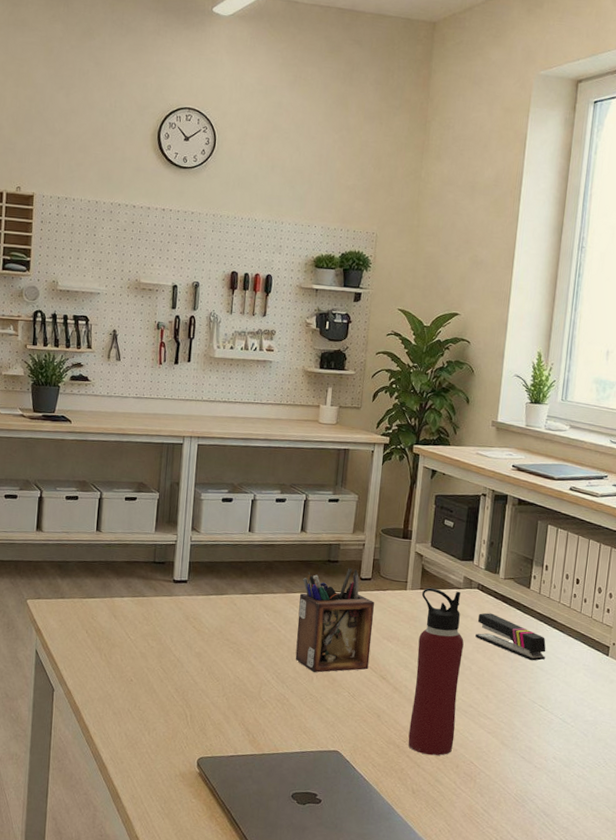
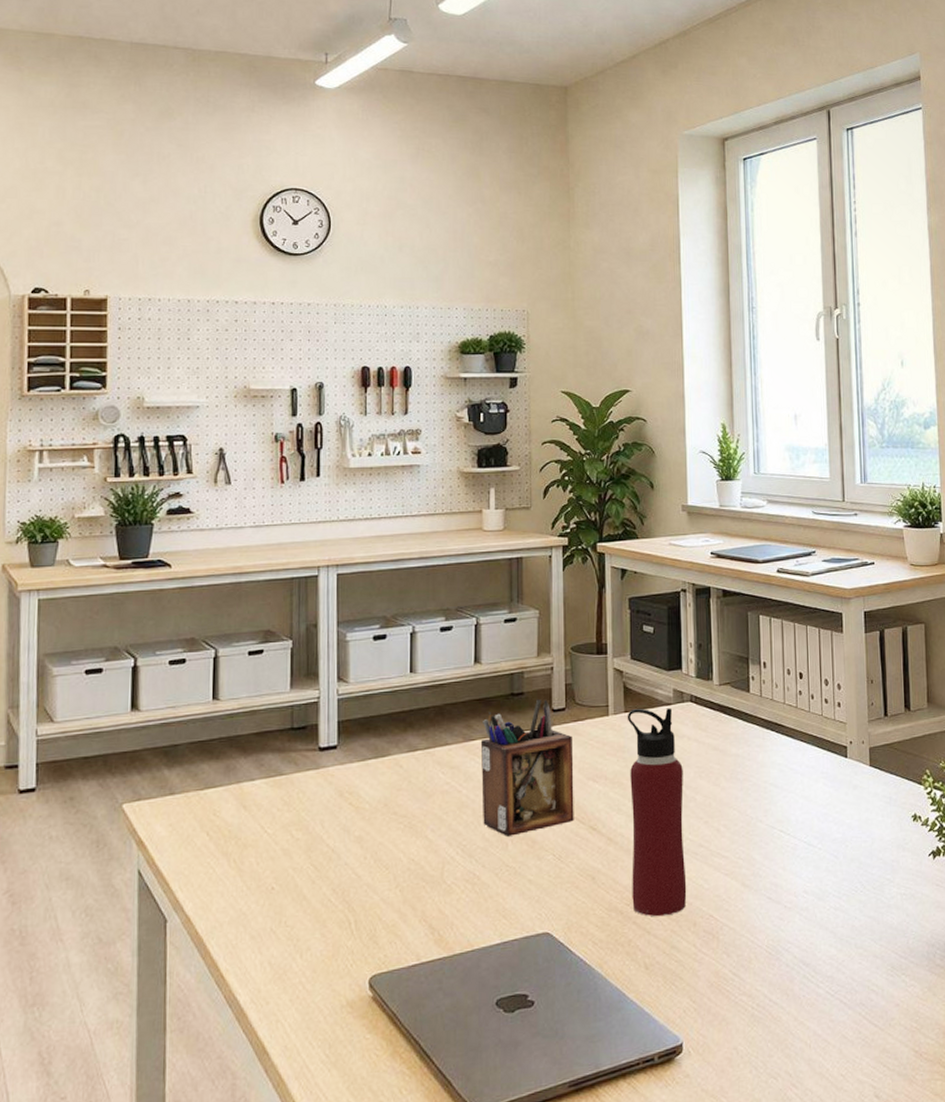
stapler: present [475,613,546,661] -> none [695,728,778,778]

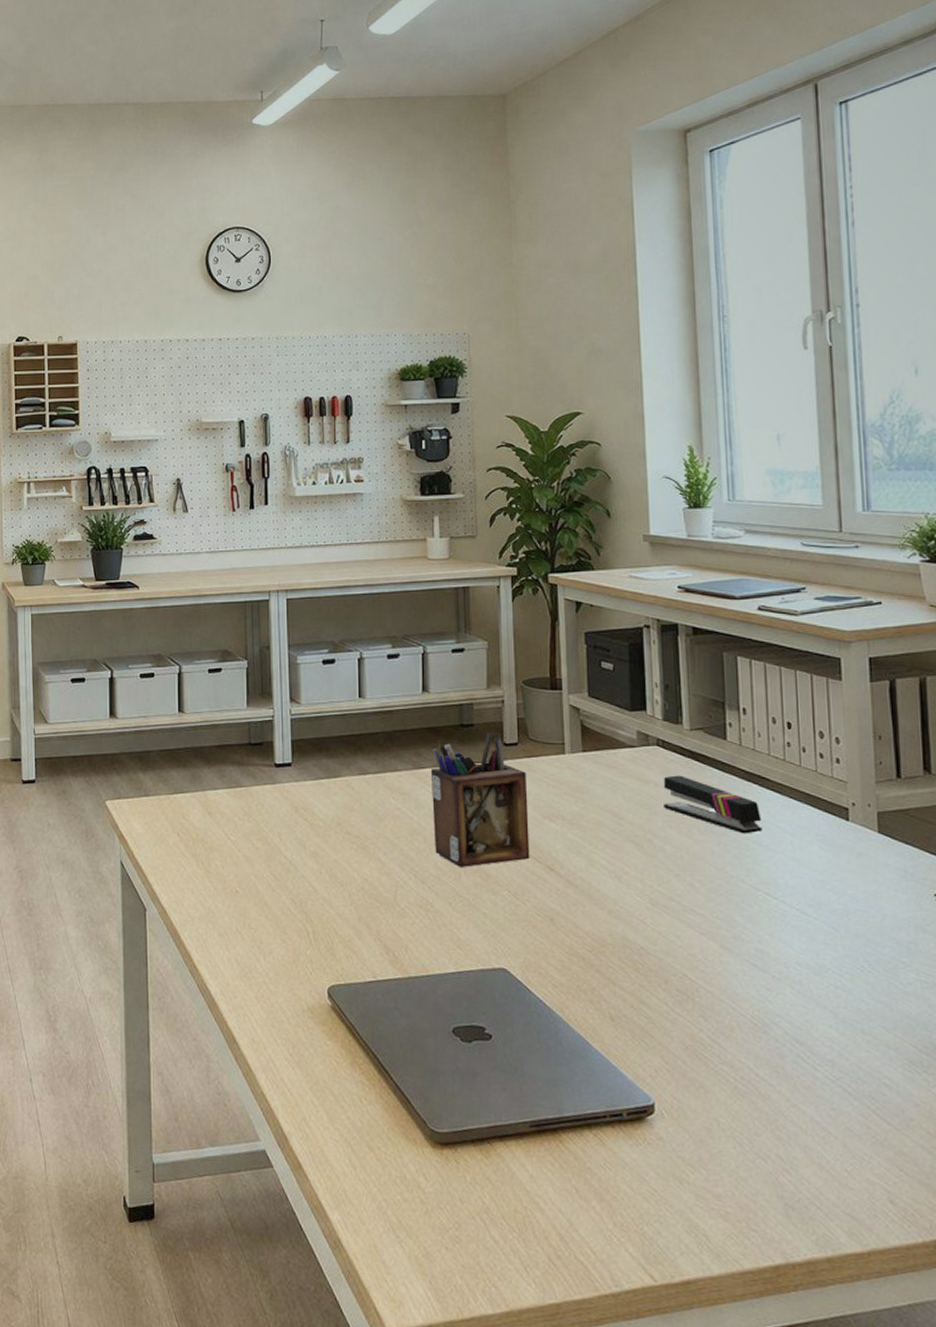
water bottle: present [627,708,687,917] -> none [585,748,657,969]
stapler: none [695,728,778,778] -> present [663,775,762,834]

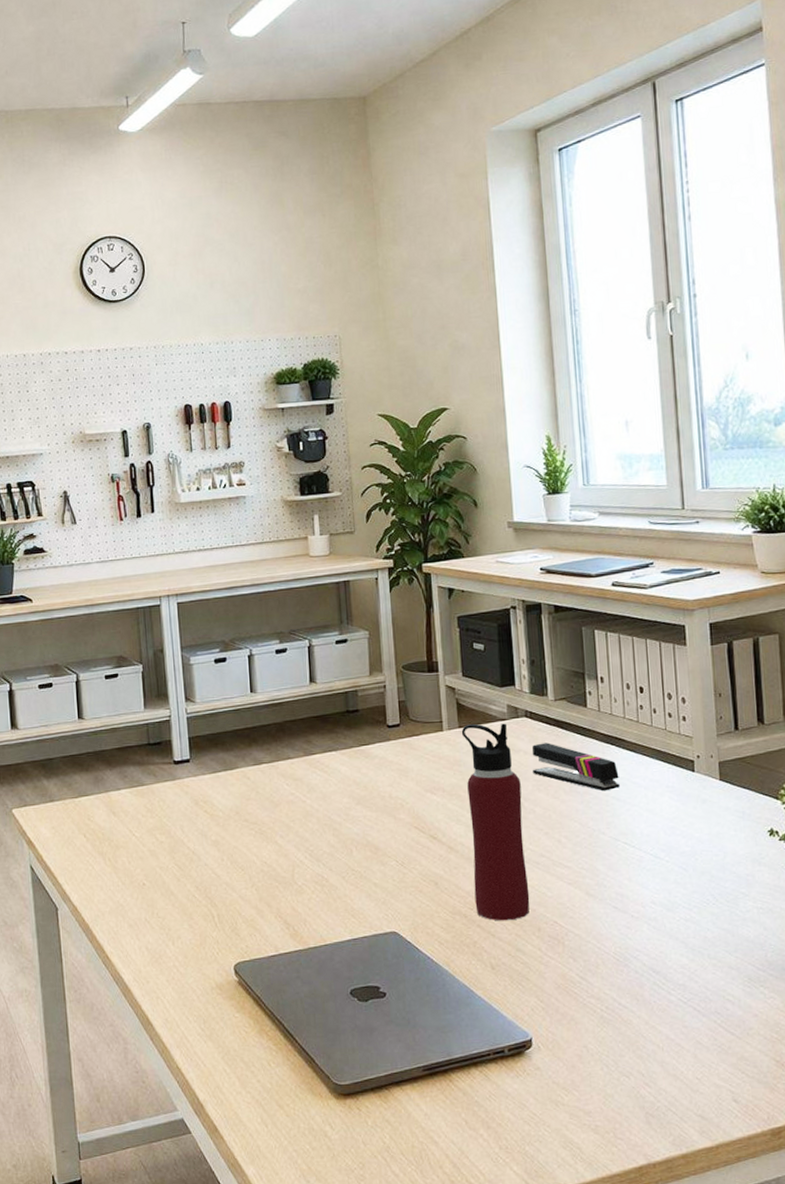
desk organizer: present [430,732,530,867] -> none [320,716,415,843]
water bottle: none [585,748,657,969] -> present [461,723,530,921]

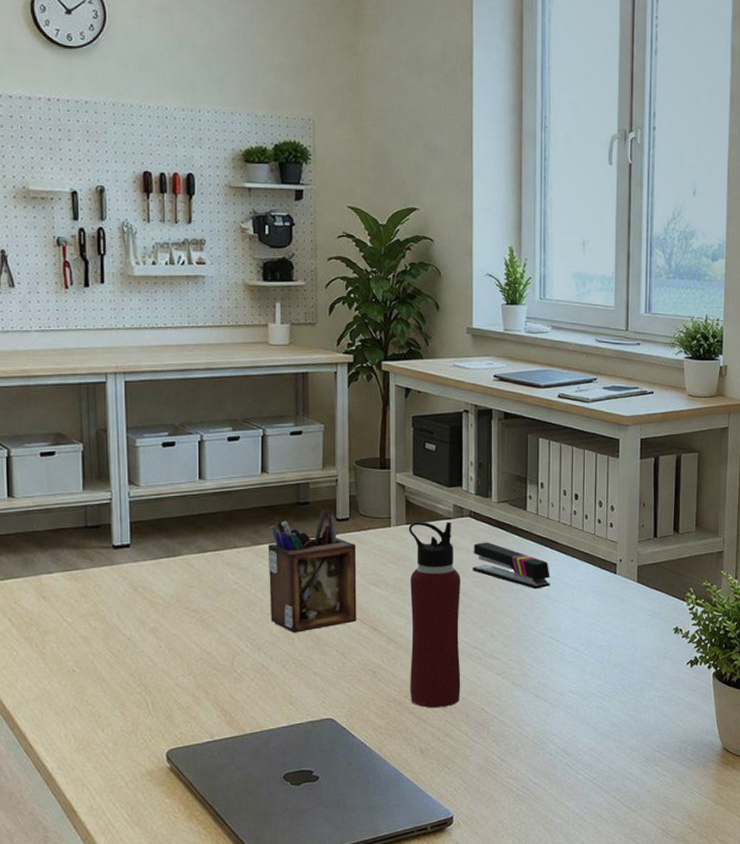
desk organizer: none [320,716,415,843] -> present [267,509,357,633]

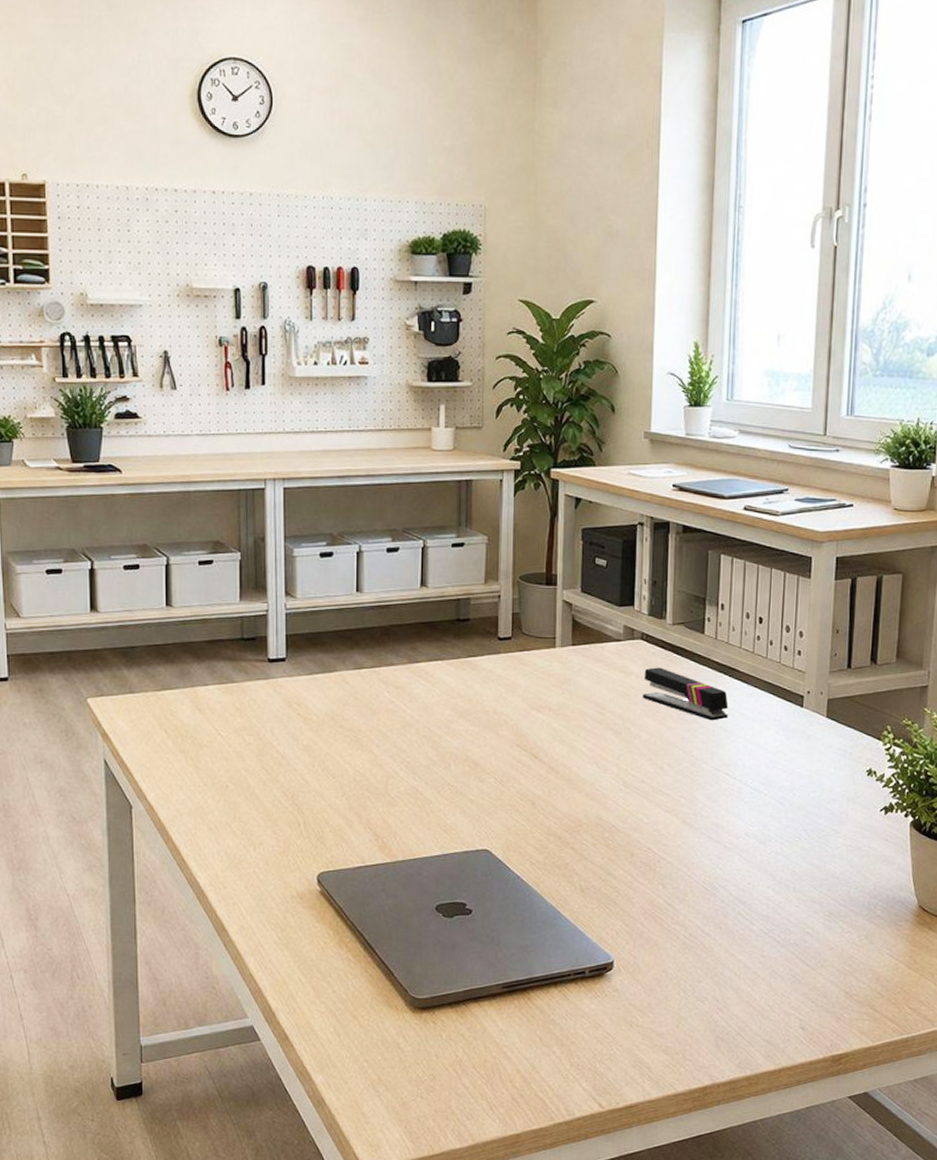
desk organizer: present [267,509,357,633] -> none [425,627,518,757]
water bottle: present [408,521,461,708] -> none [571,642,629,845]

